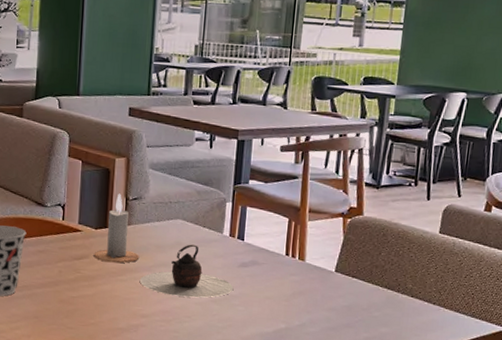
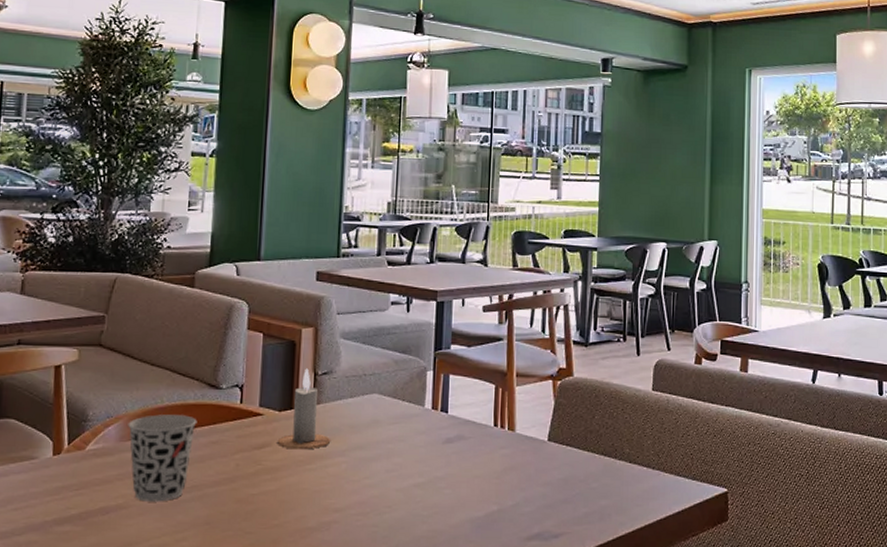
teapot: present [139,244,234,298] -> none [331,421,439,484]

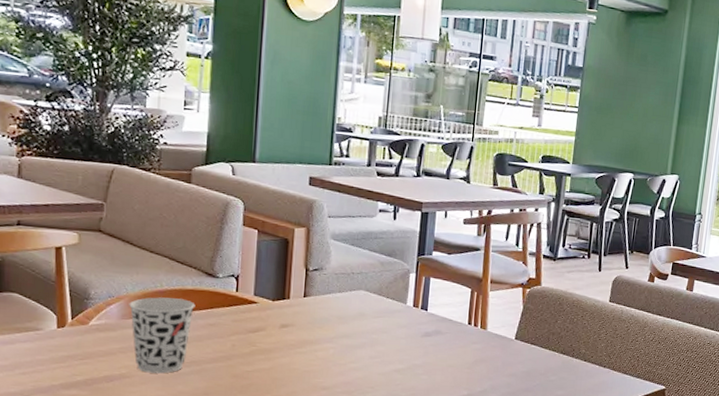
candle: present [277,368,331,450] -> none [270,264,320,336]

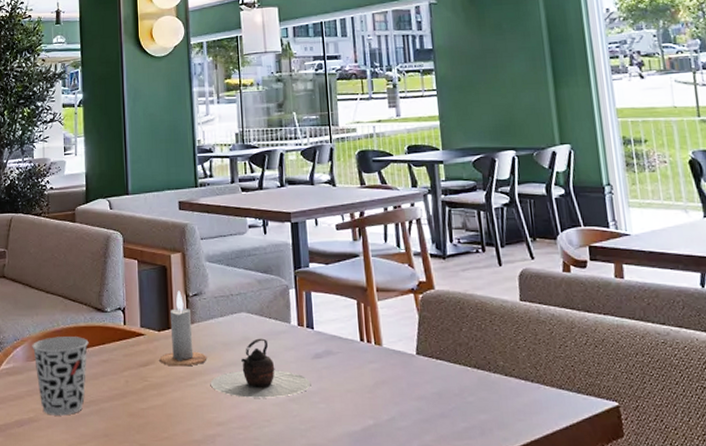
candle: none [270,264,320,336] -> present [159,291,207,367]
teapot: none [320,315,417,368] -> present [210,338,311,398]

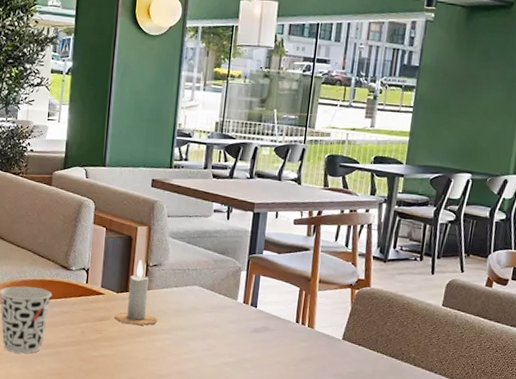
teapot: present [210,338,311,398] -> none [157,309,246,361]

